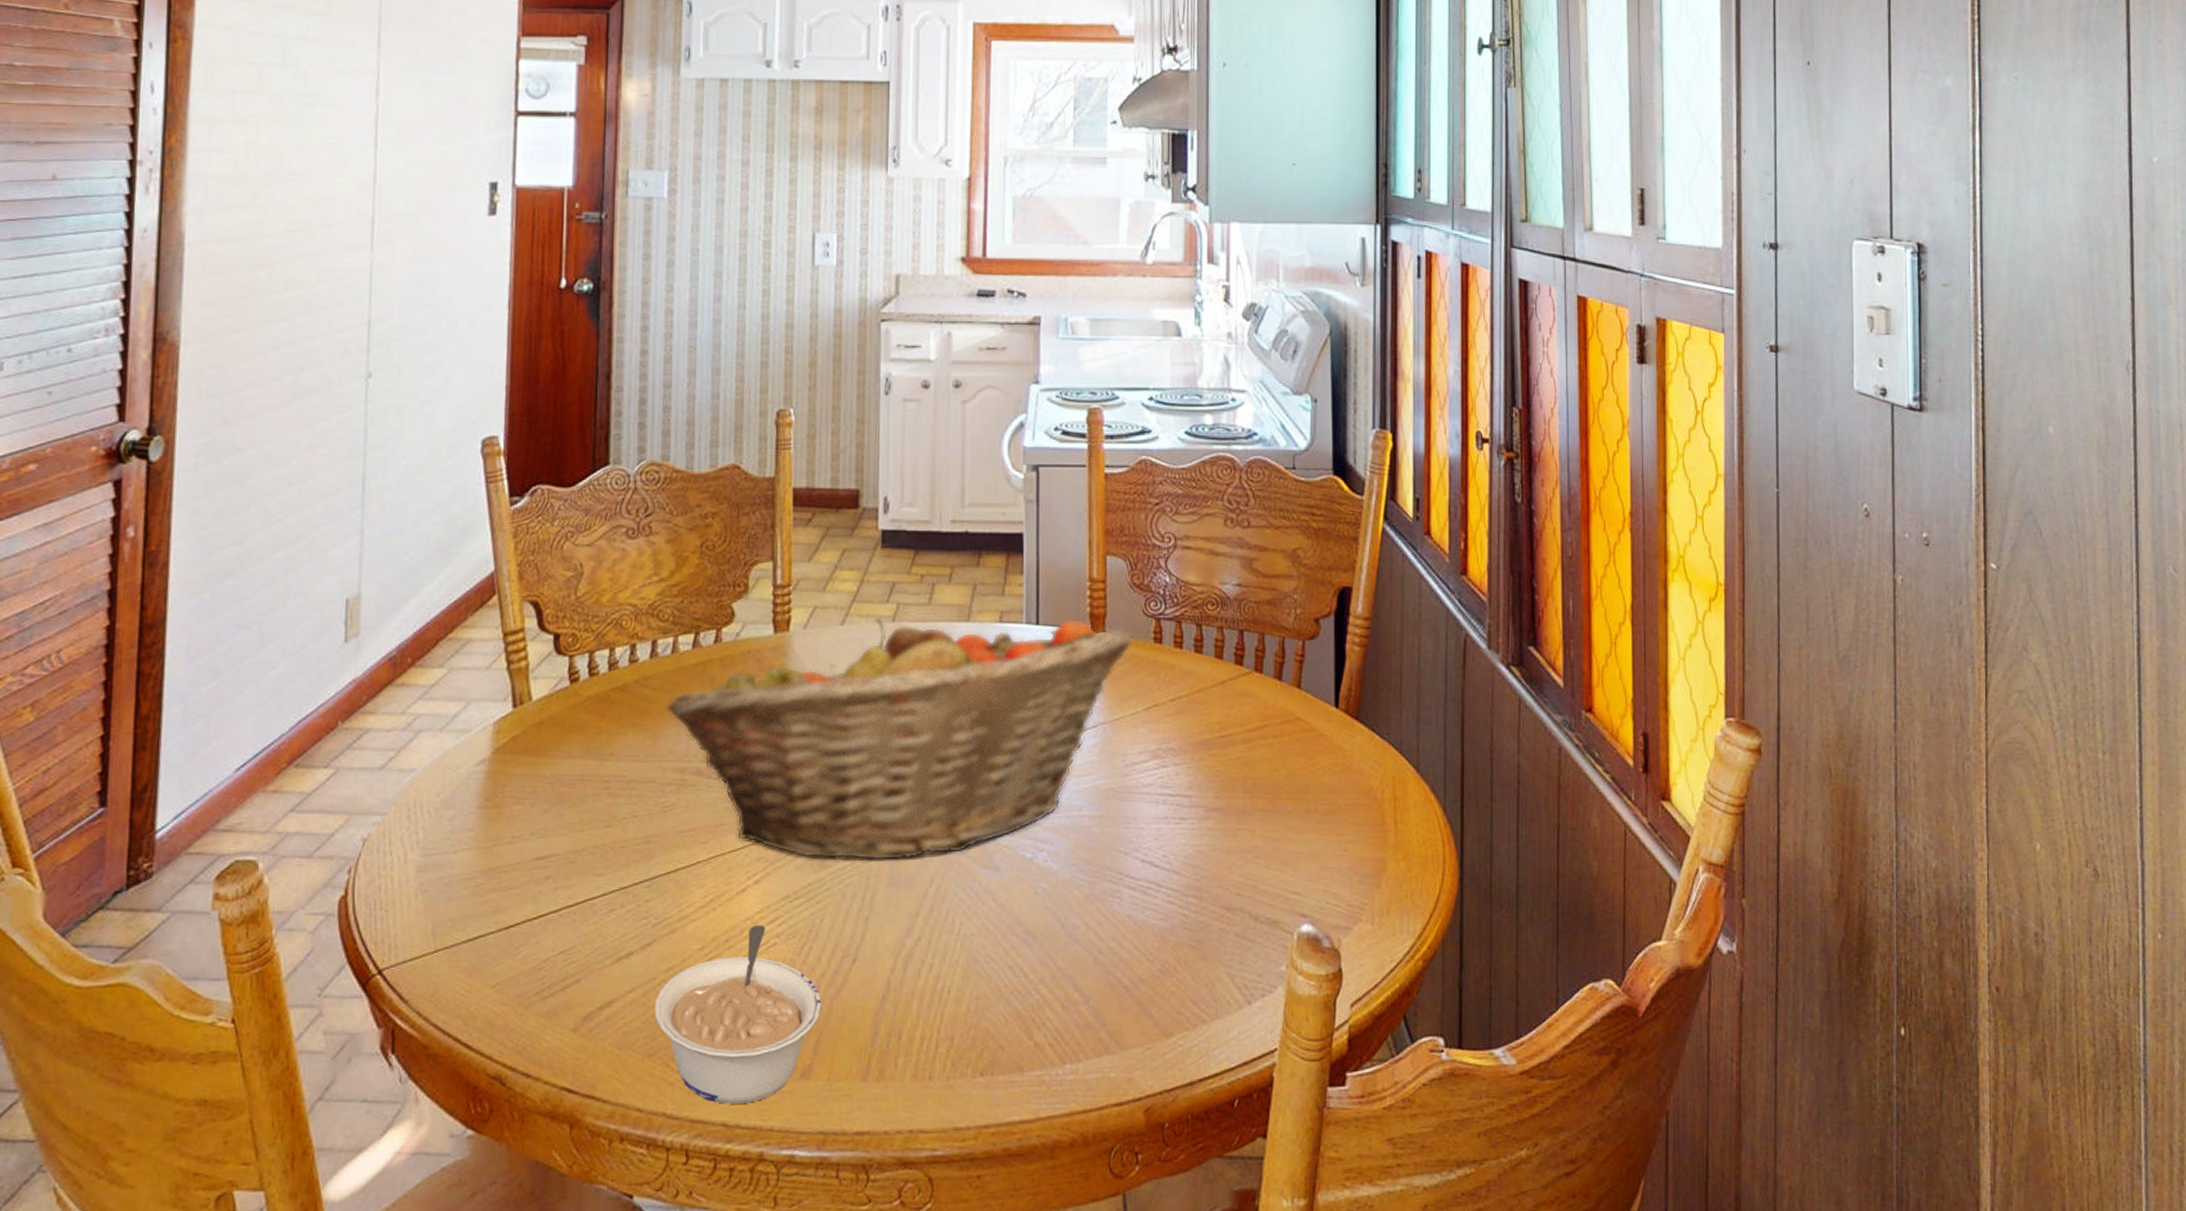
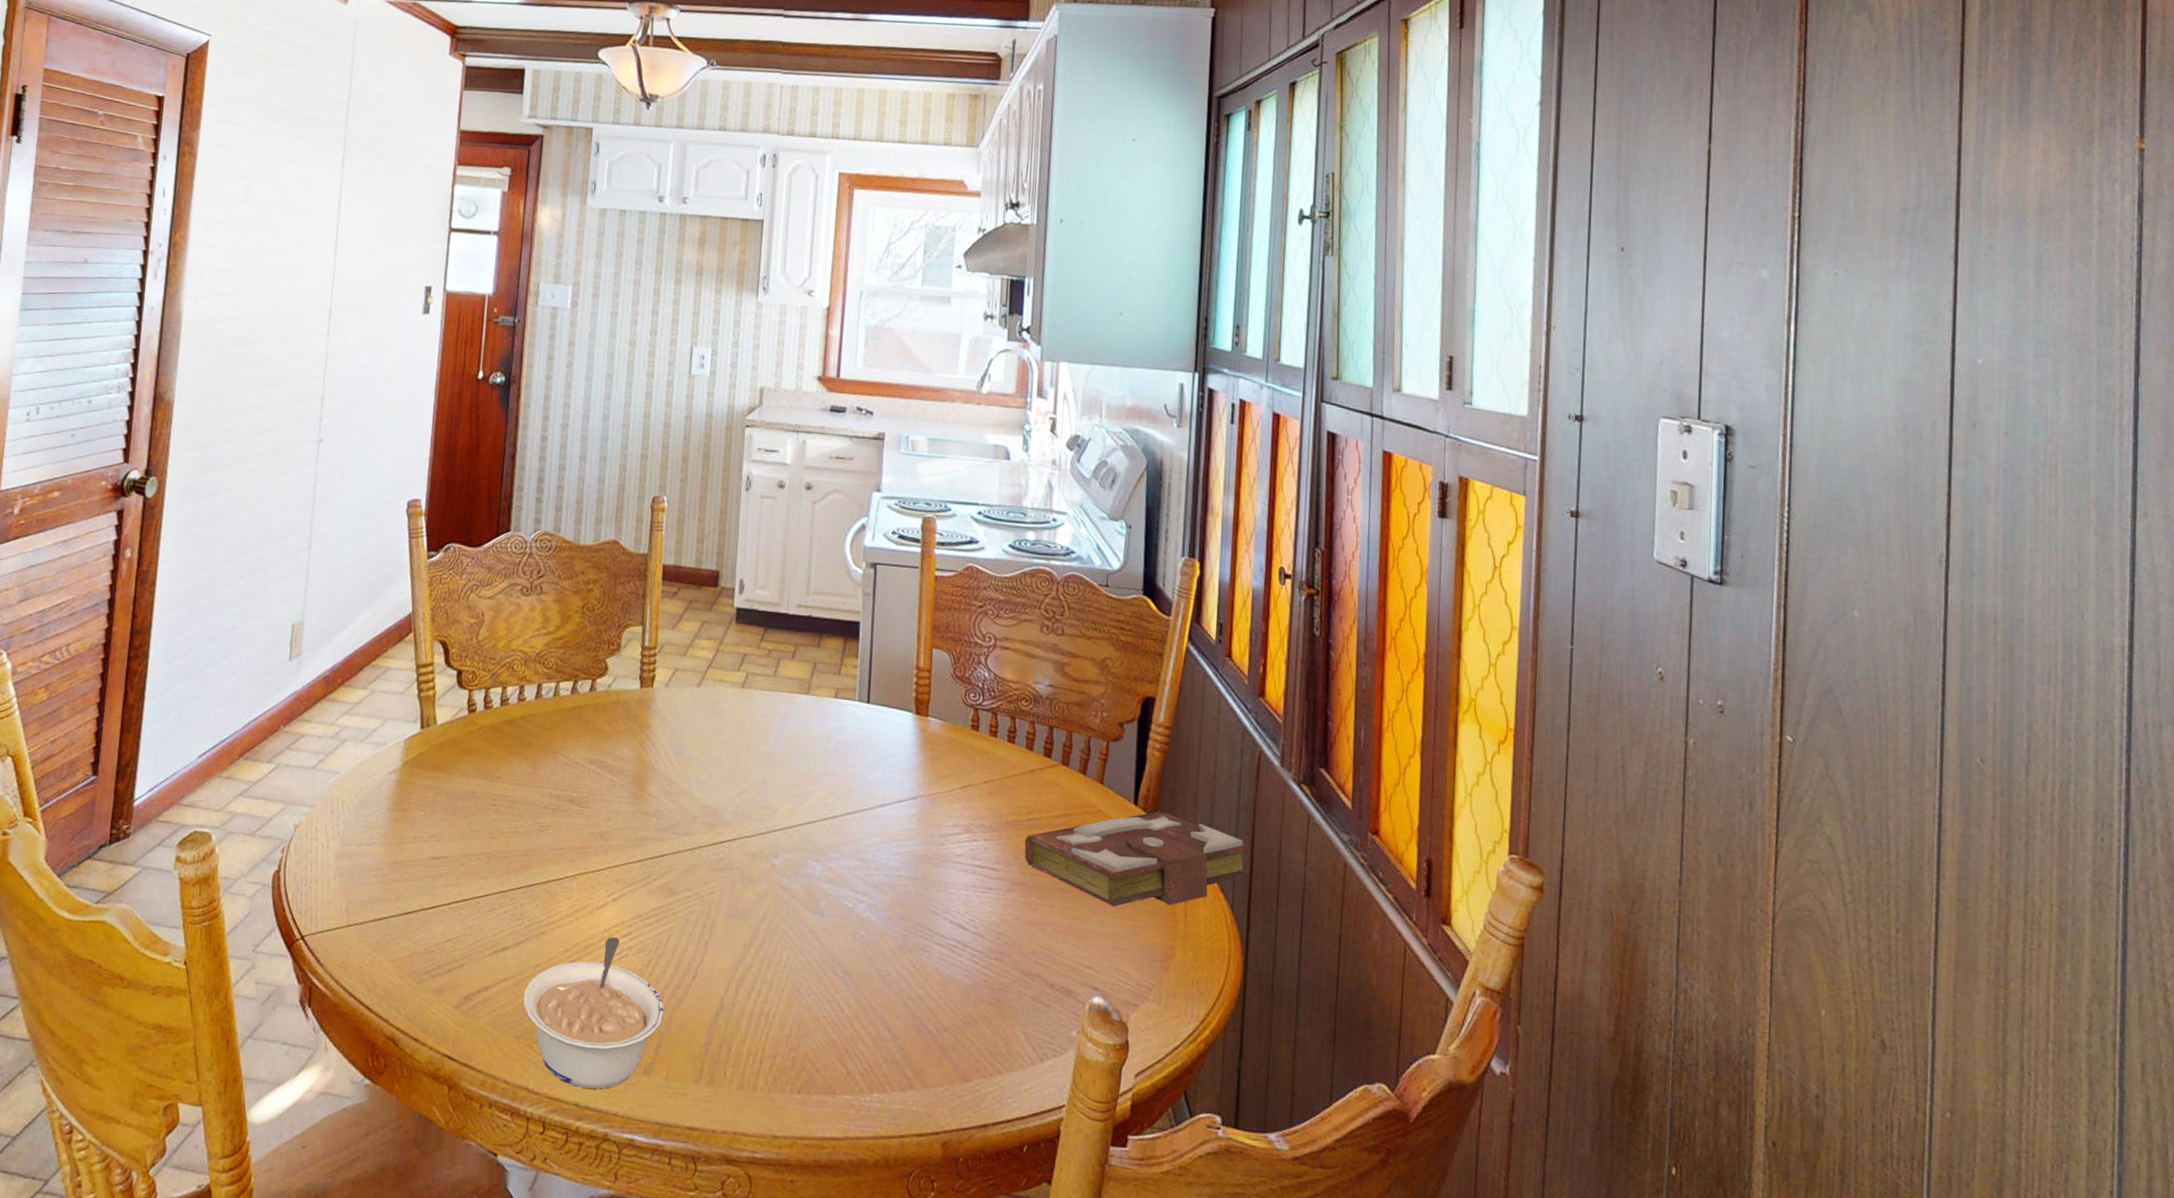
fruit basket: present [666,618,1133,861] -> none [547,684,953,896]
book: none [1218,711,1461,822] -> present [1024,810,1250,907]

